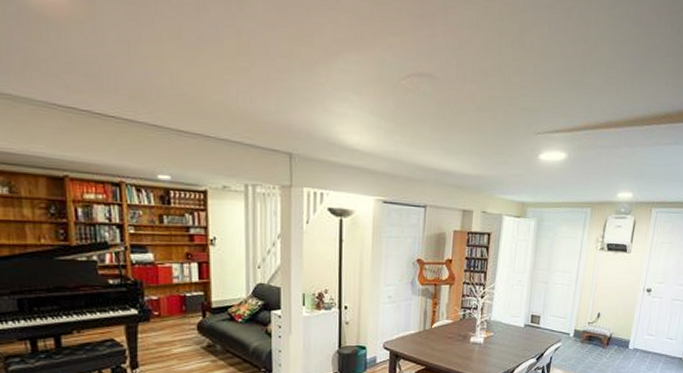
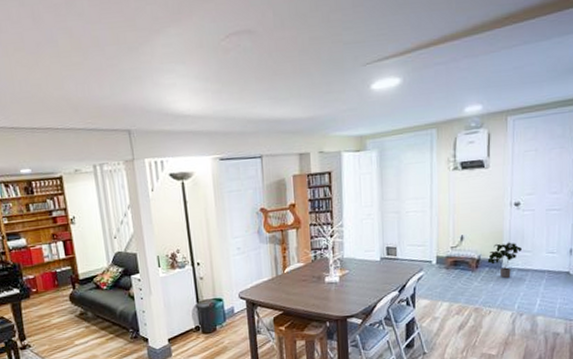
potted plant: none [617,324,647,358] -> present [487,242,522,279]

